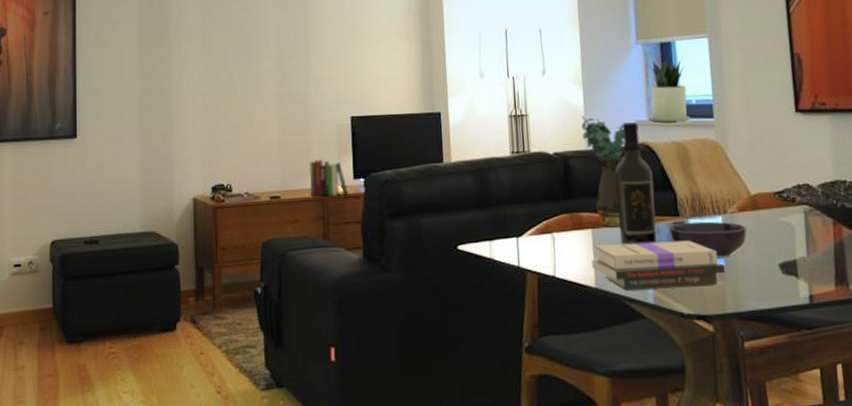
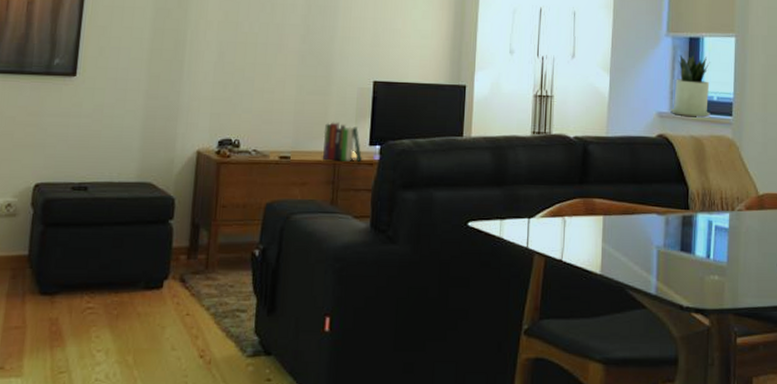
vase: present [581,115,625,227] -> none [605,102,645,216]
books: present [591,240,725,290] -> none [599,232,726,281]
wine bottle: present [615,122,658,245] -> none [629,113,668,235]
bowl: present [668,221,747,258] -> none [677,216,752,254]

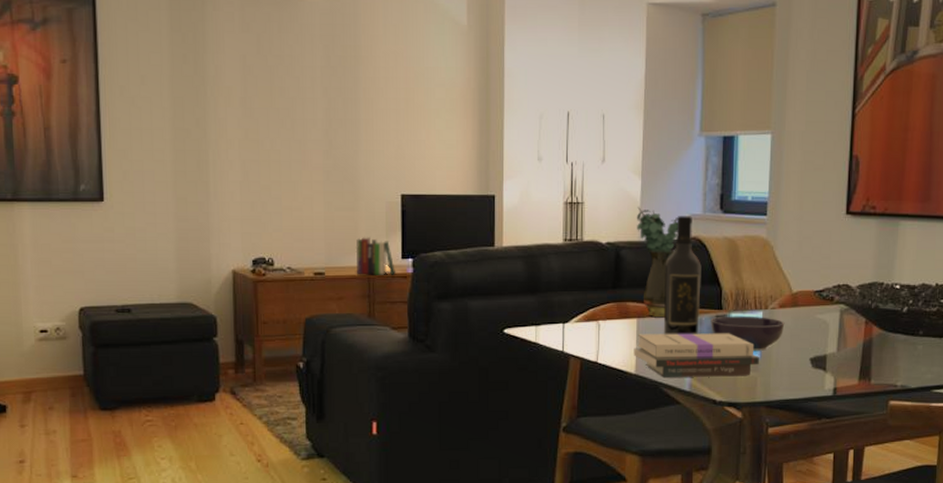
books: none [599,232,726,281] -> present [634,333,759,378]
vase: none [605,102,645,216] -> present [637,206,678,318]
wine bottle: none [629,113,668,235] -> present [663,216,702,335]
planter: present [670,54,711,118] -> none [703,154,745,218]
bowl: none [677,216,752,254] -> present [710,316,785,351]

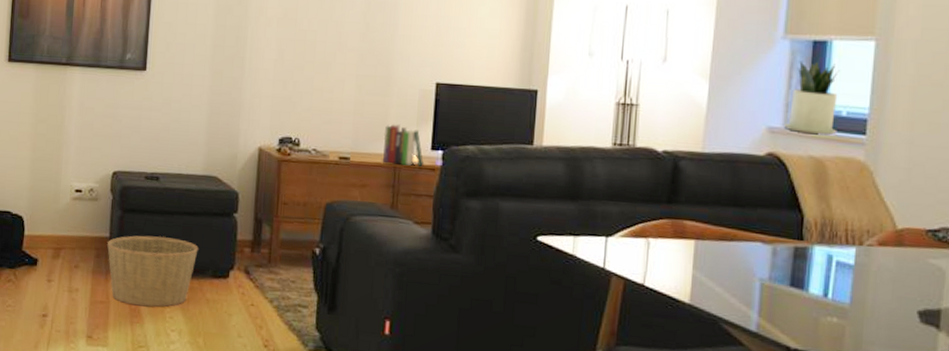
basket: none [82,368,181,439] -> present [107,235,199,307]
books: present [634,333,759,378] -> none [688,258,849,324]
vase: present [637,206,678,318] -> none [701,113,752,243]
wine bottle: present [663,216,702,335] -> none [726,127,779,266]
planter: none [703,154,745,218] -> present [784,60,840,136]
bowl: present [710,316,785,351] -> none [787,248,885,295]

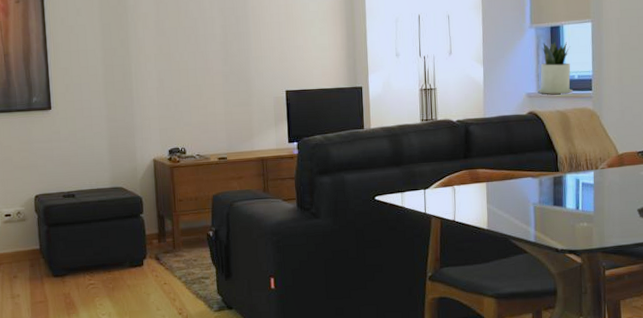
basket: present [107,235,199,307] -> none [39,241,116,300]
books: present [383,123,423,166] -> none [250,126,284,158]

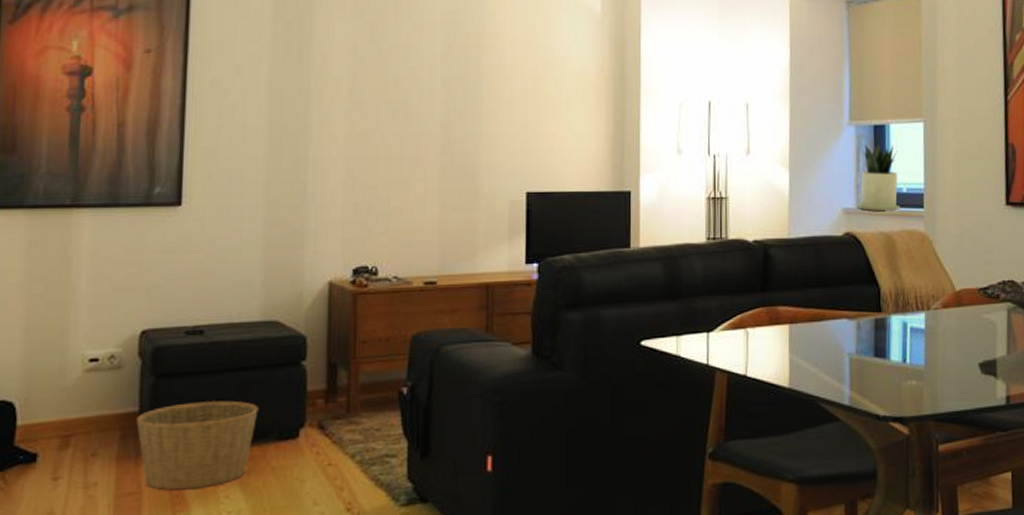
basket: none [39,241,116,300] -> present [137,400,259,491]

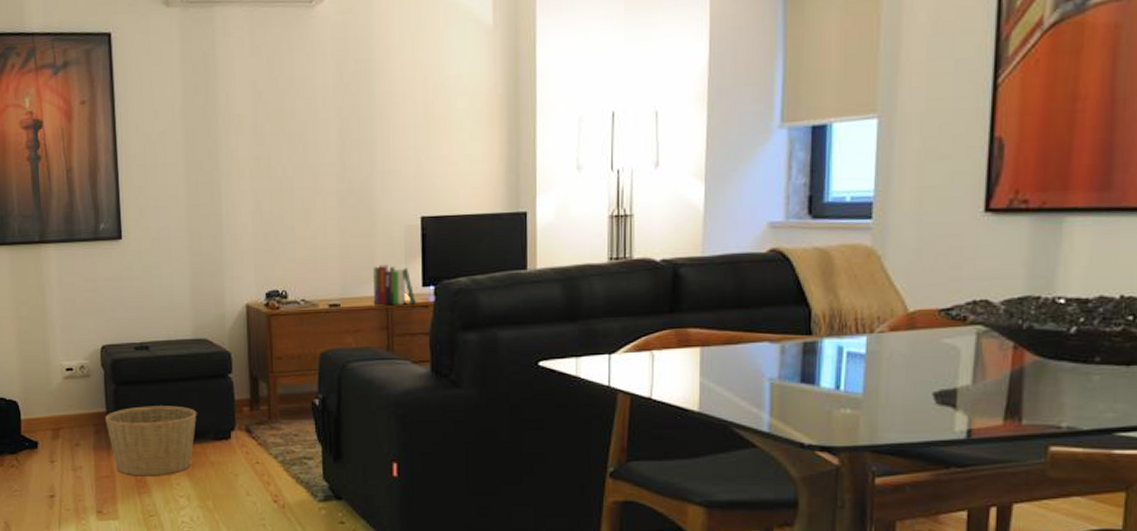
books: none [473,239,518,284] -> present [372,263,416,306]
planter: present [857,144,901,212] -> none [786,147,842,225]

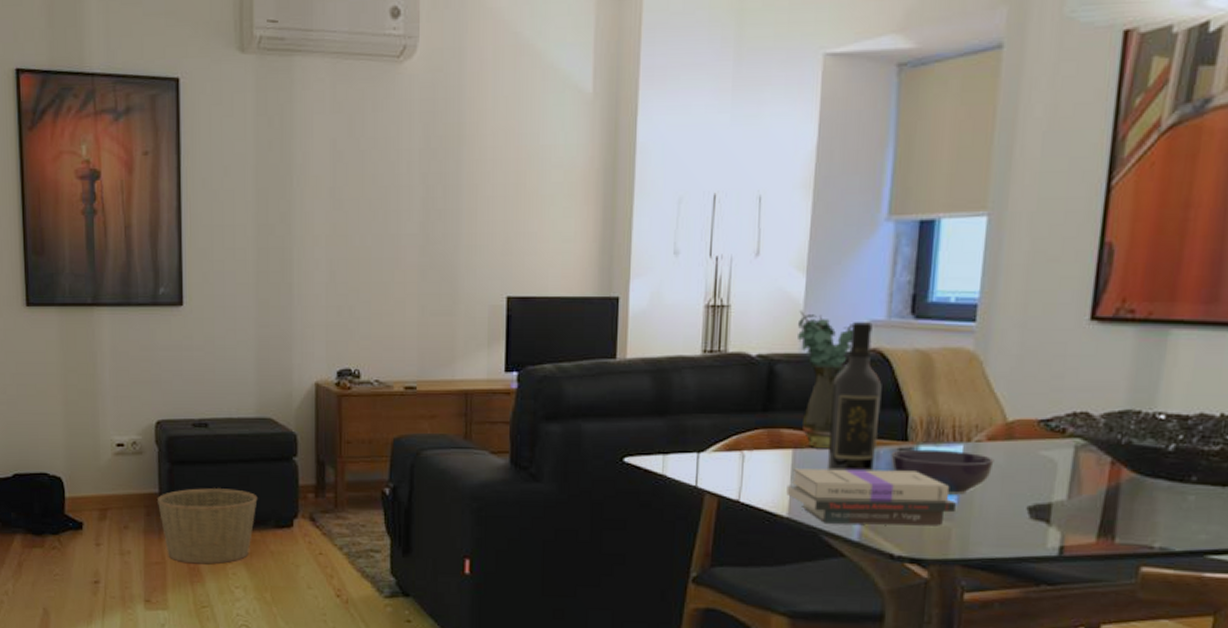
books: present [372,263,416,306] -> none [452,345,497,391]
books: none [696,363,862,416] -> present [786,468,956,526]
vase: none [700,215,752,346] -> present [798,310,853,449]
wine bottle: none [734,224,784,366] -> present [826,322,882,471]
bowl: none [796,341,898,384] -> present [890,449,994,495]

